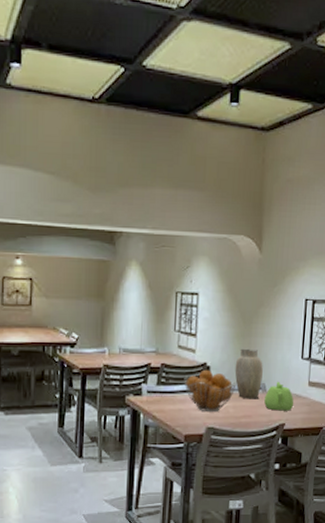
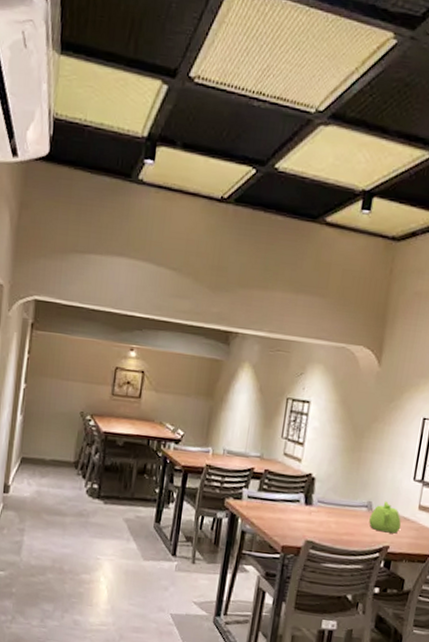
fruit basket: present [184,369,237,411] -> none [286,480,342,525]
vase: present [235,348,263,399] -> none [340,462,372,518]

